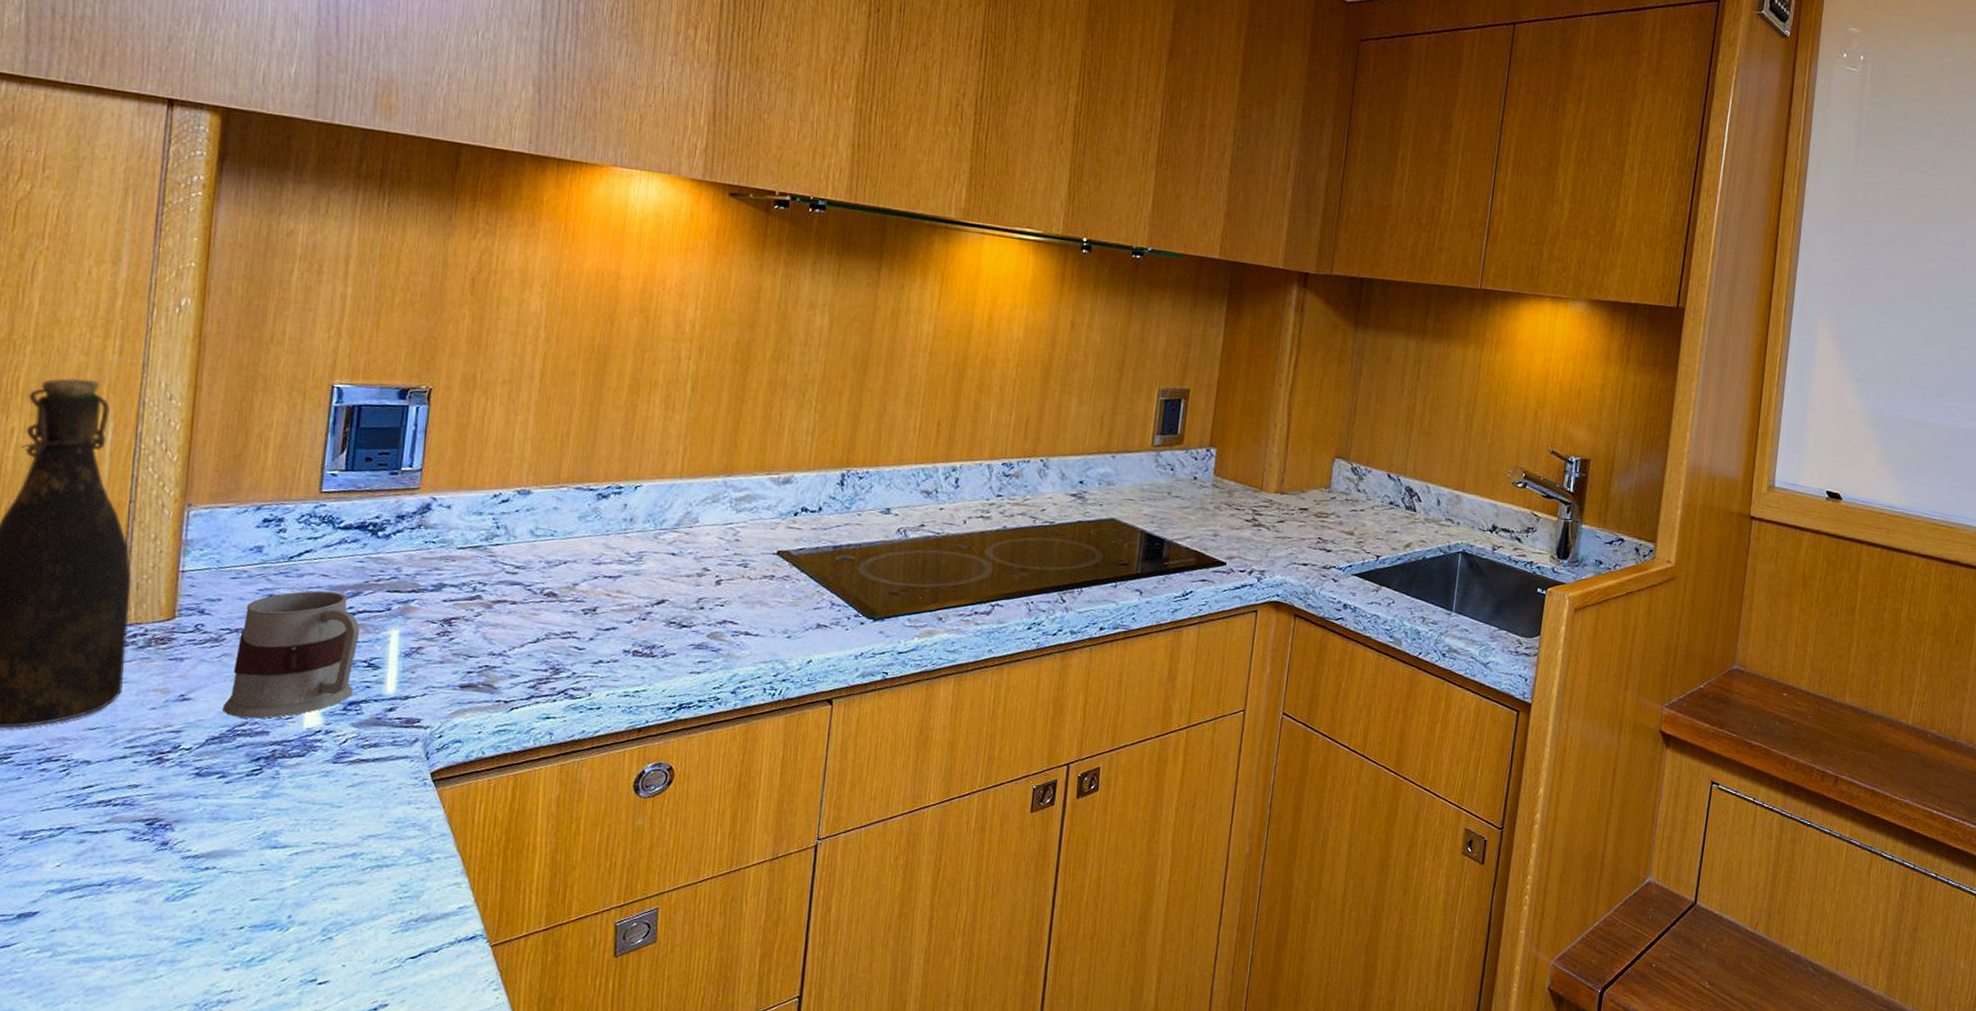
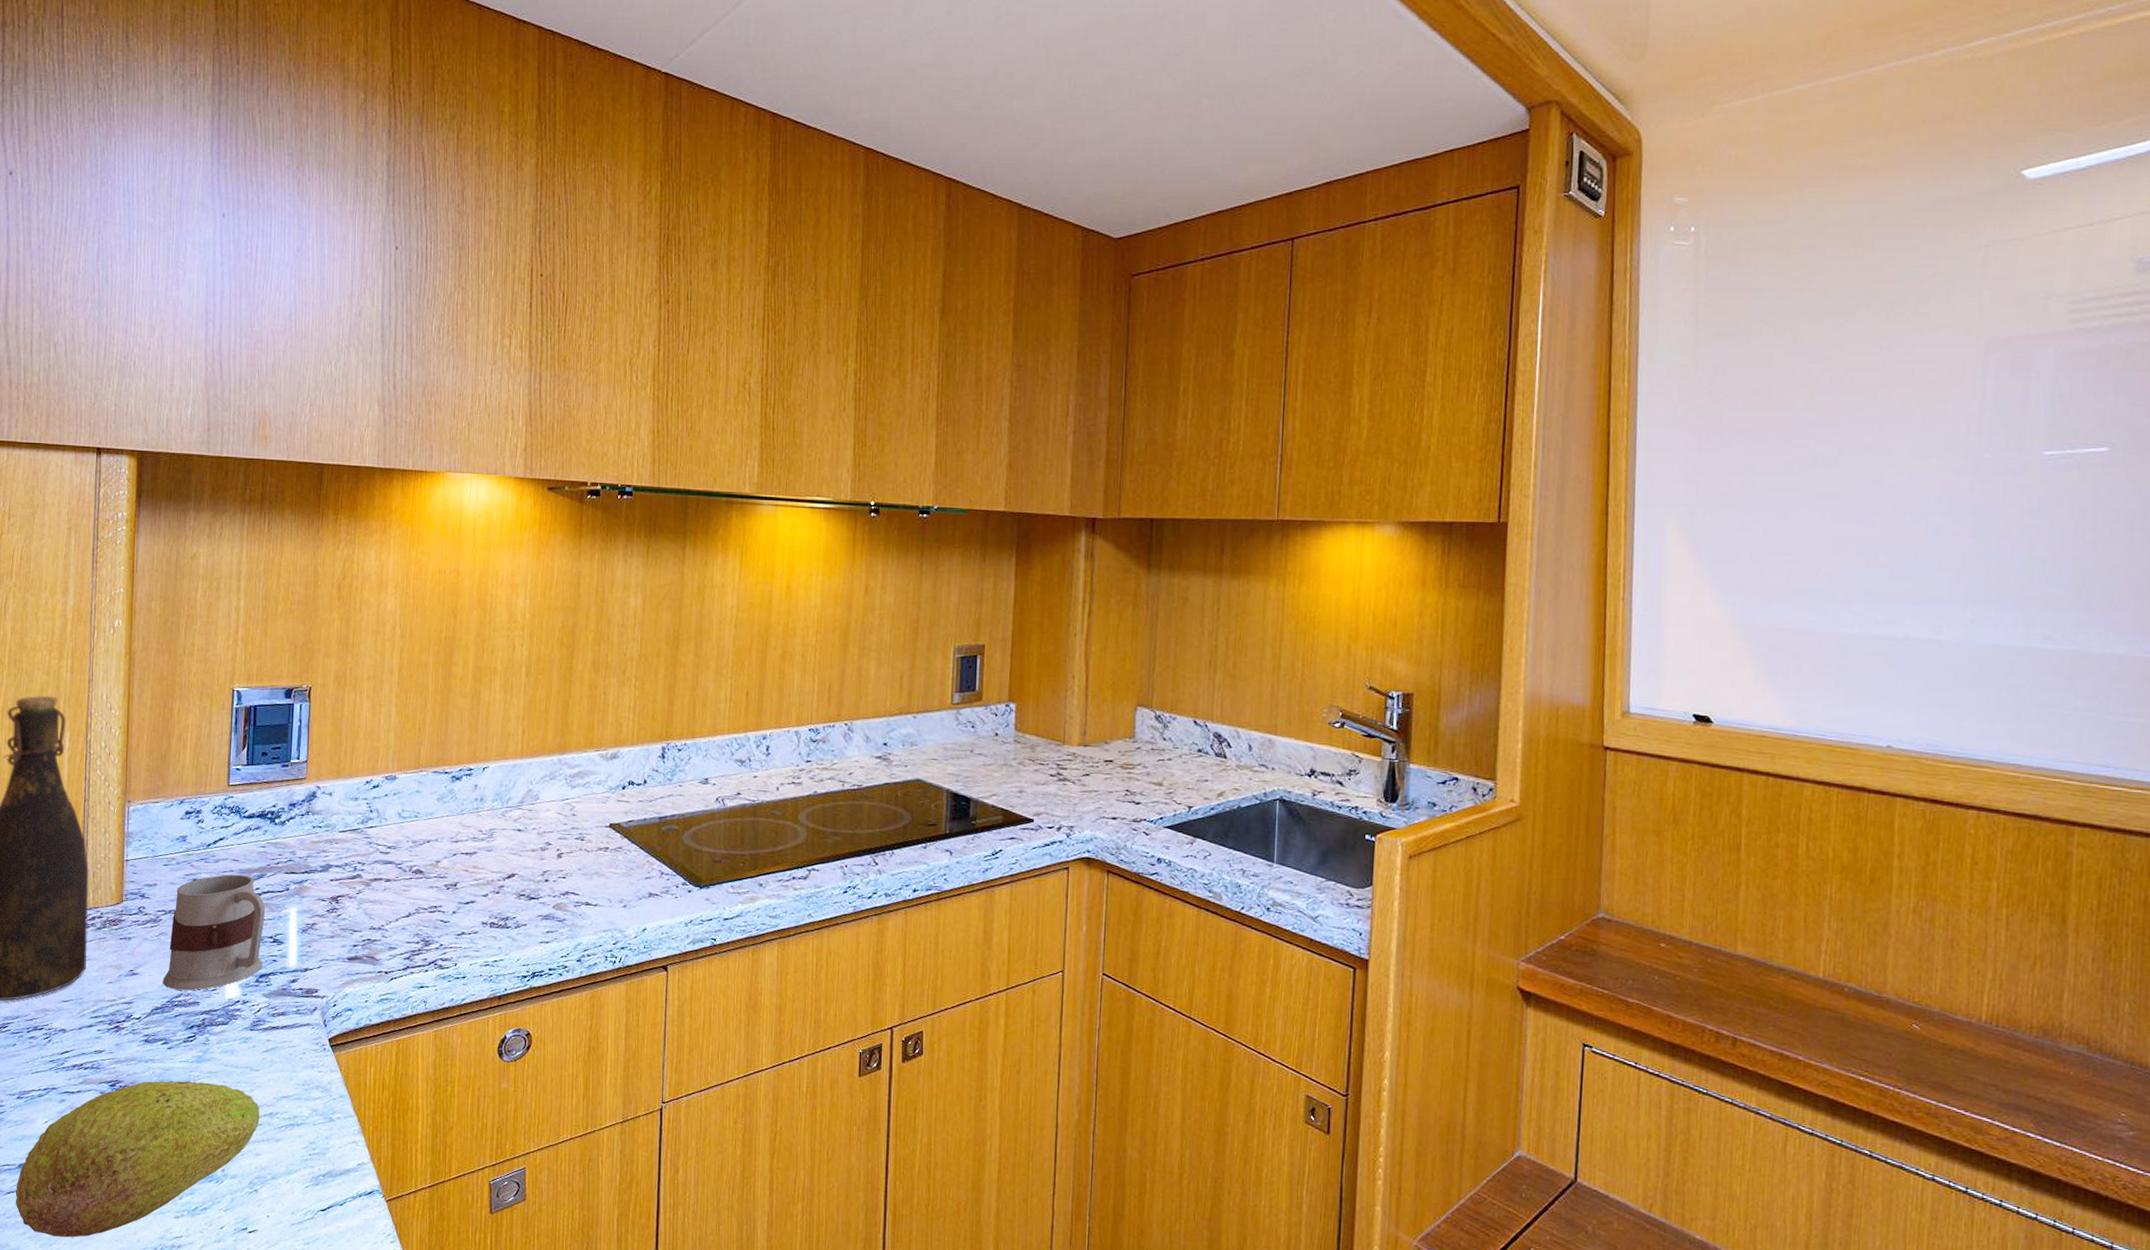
fruit: none [11,818,340,996] -> present [15,1080,259,1238]

